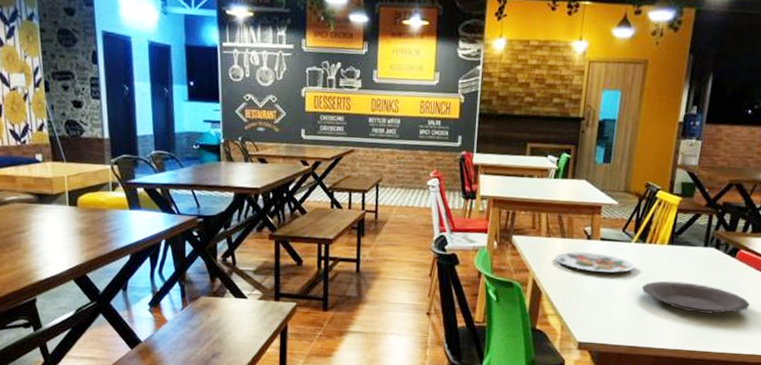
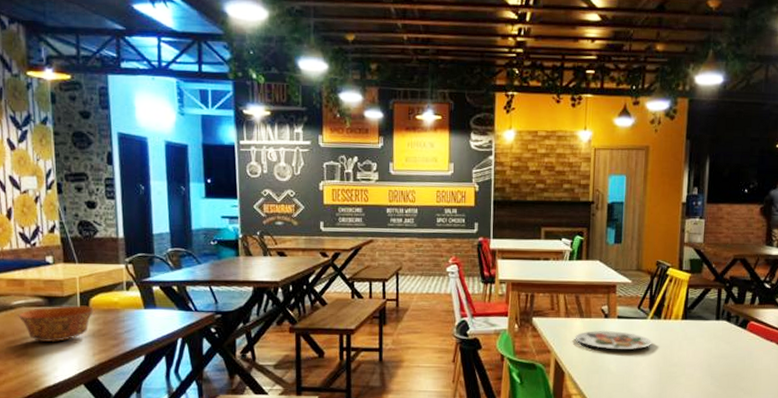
bowl: none [11,202,83,238] -> present [18,305,95,342]
plate: present [641,281,751,314] -> none [660,355,765,385]

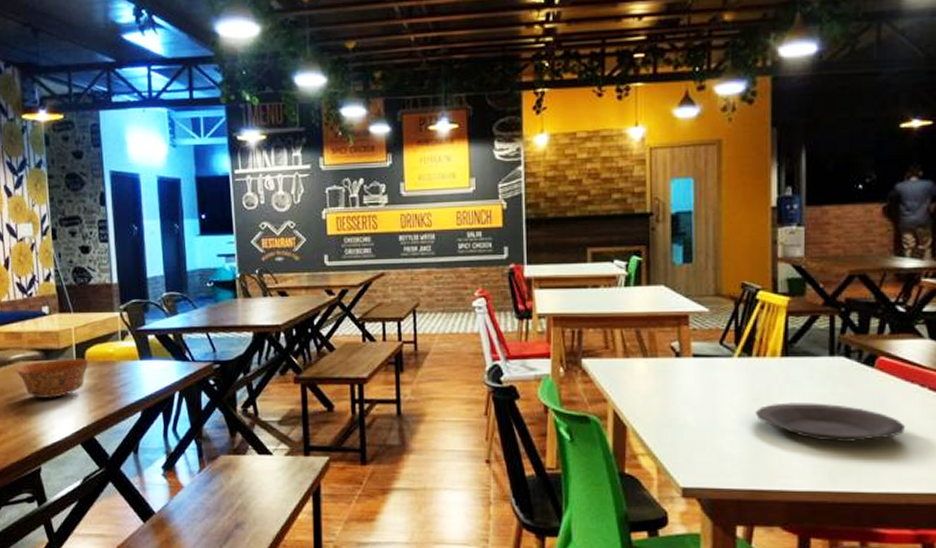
plate: present [575,330,652,350] -> none [638,372,742,398]
plate: none [660,355,765,385] -> present [754,402,906,442]

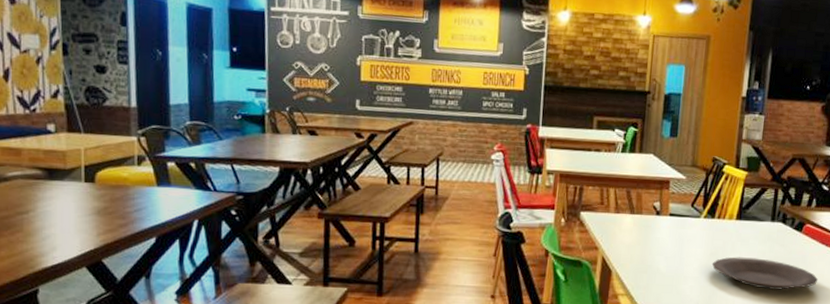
bowl: present [16,358,90,398] -> none [13,178,101,219]

